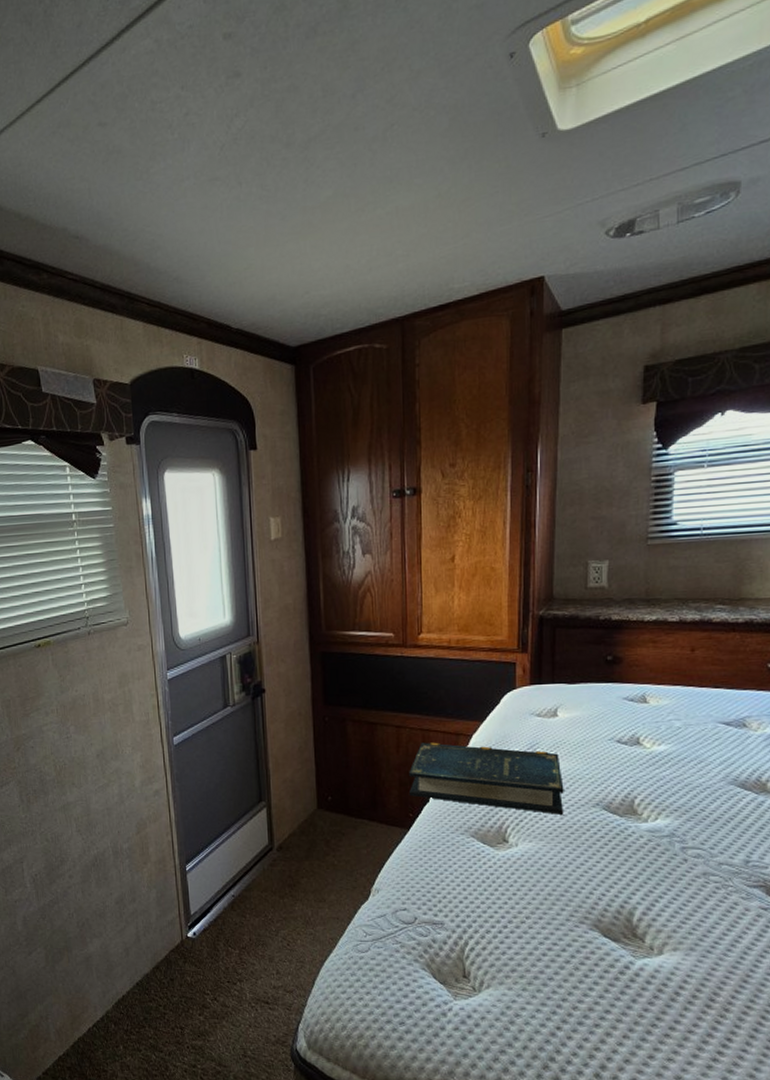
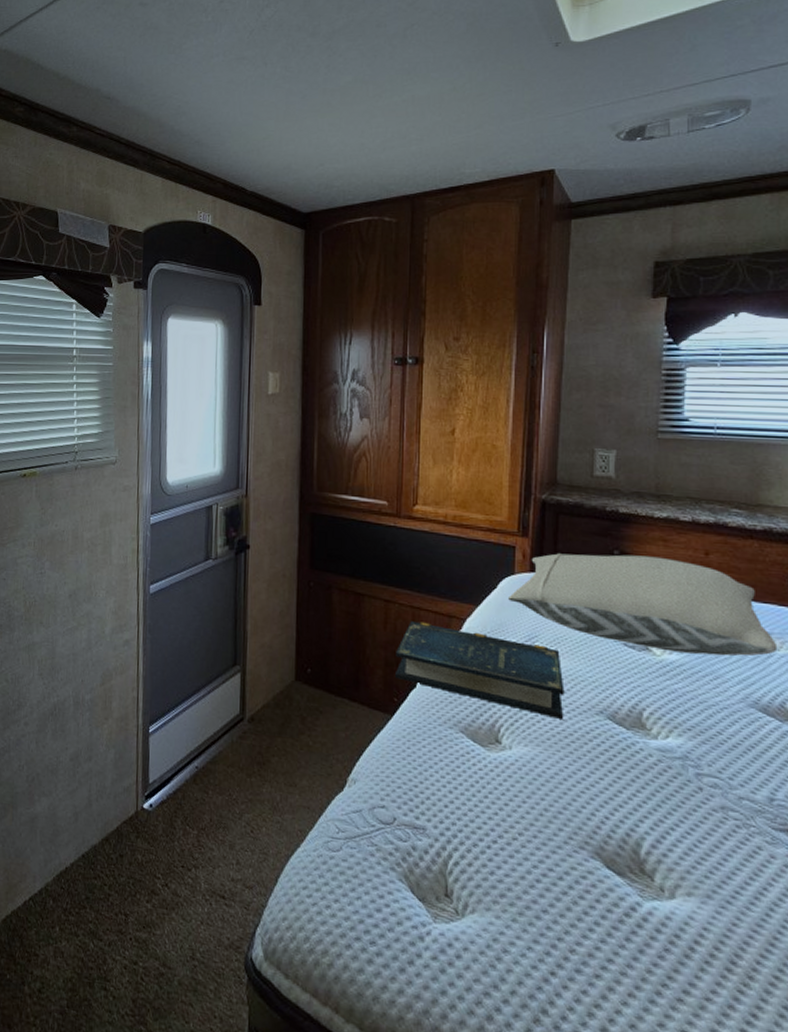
pillow: none [511,658,756,743] -> present [508,552,778,657]

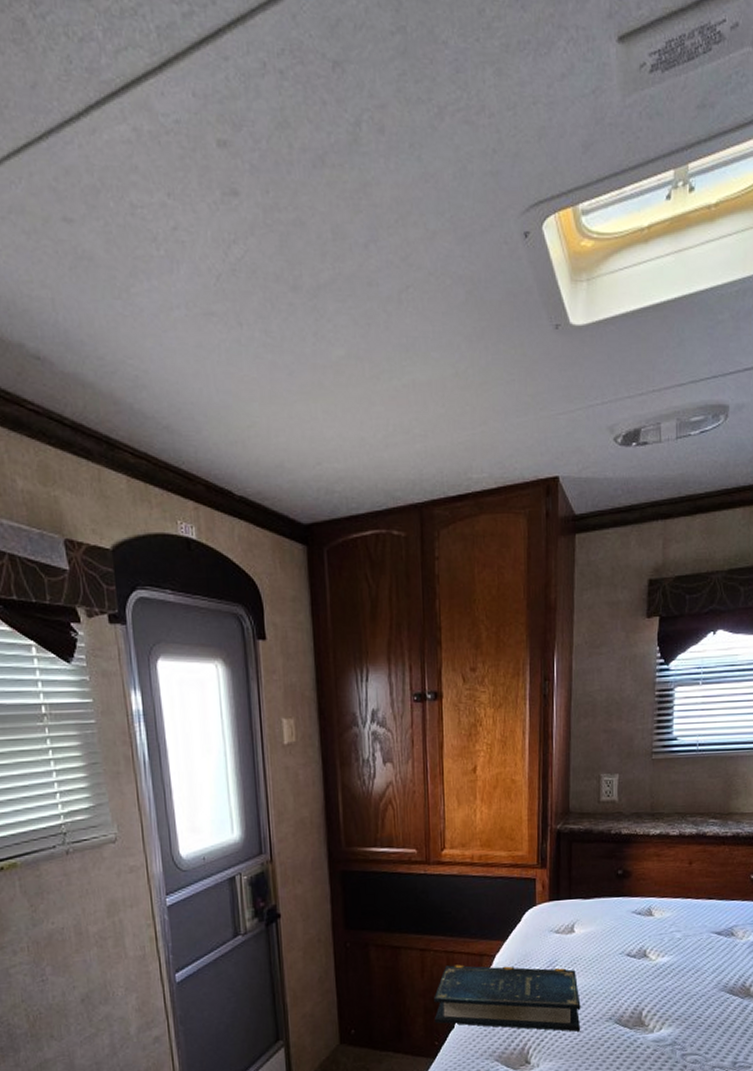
pillow: present [508,552,778,657] -> none [531,871,741,955]

